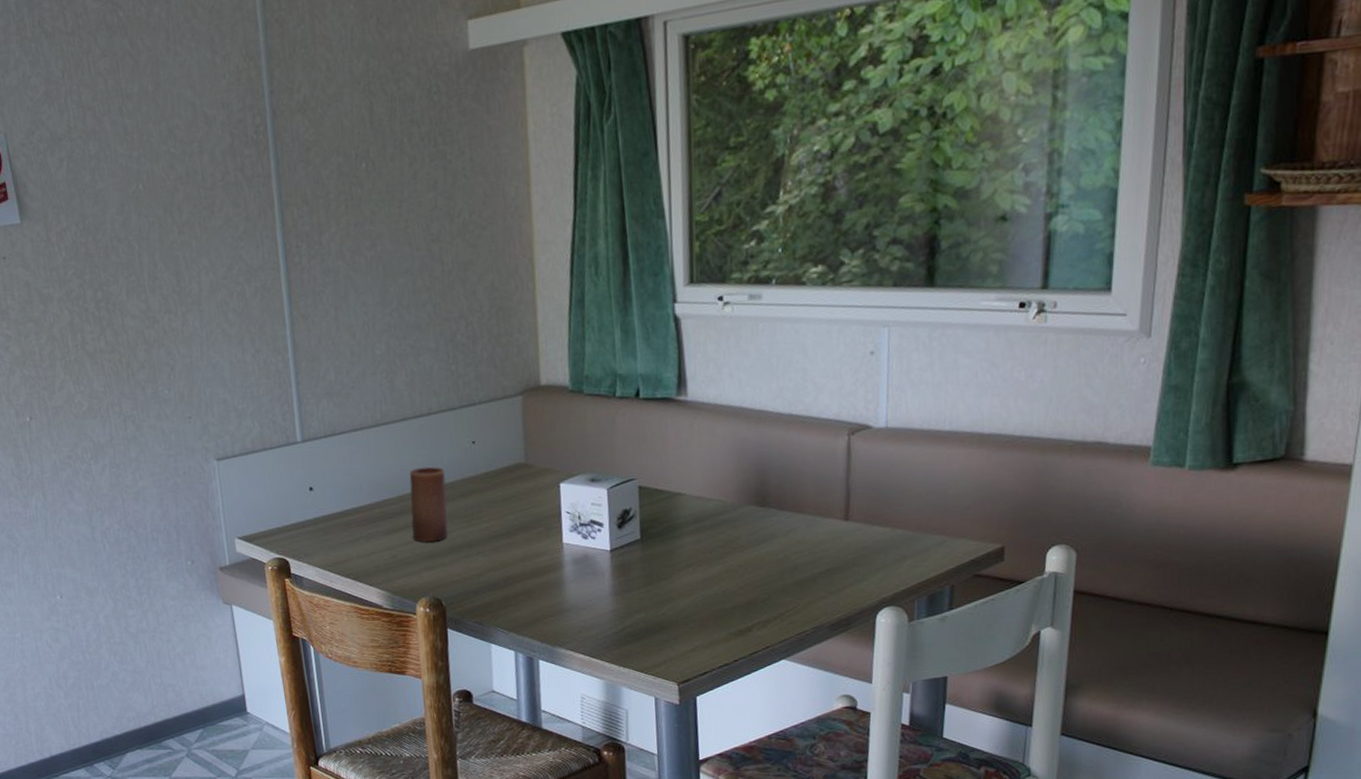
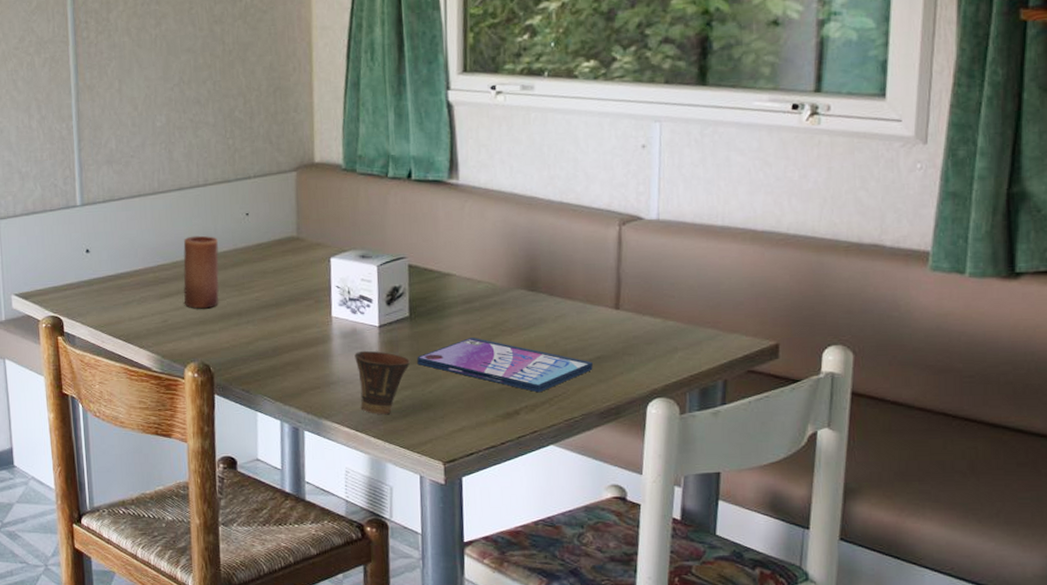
cup: none [587,575,643,639] -> present [354,350,411,414]
video game case: none [649,556,823,609] -> present [417,338,593,393]

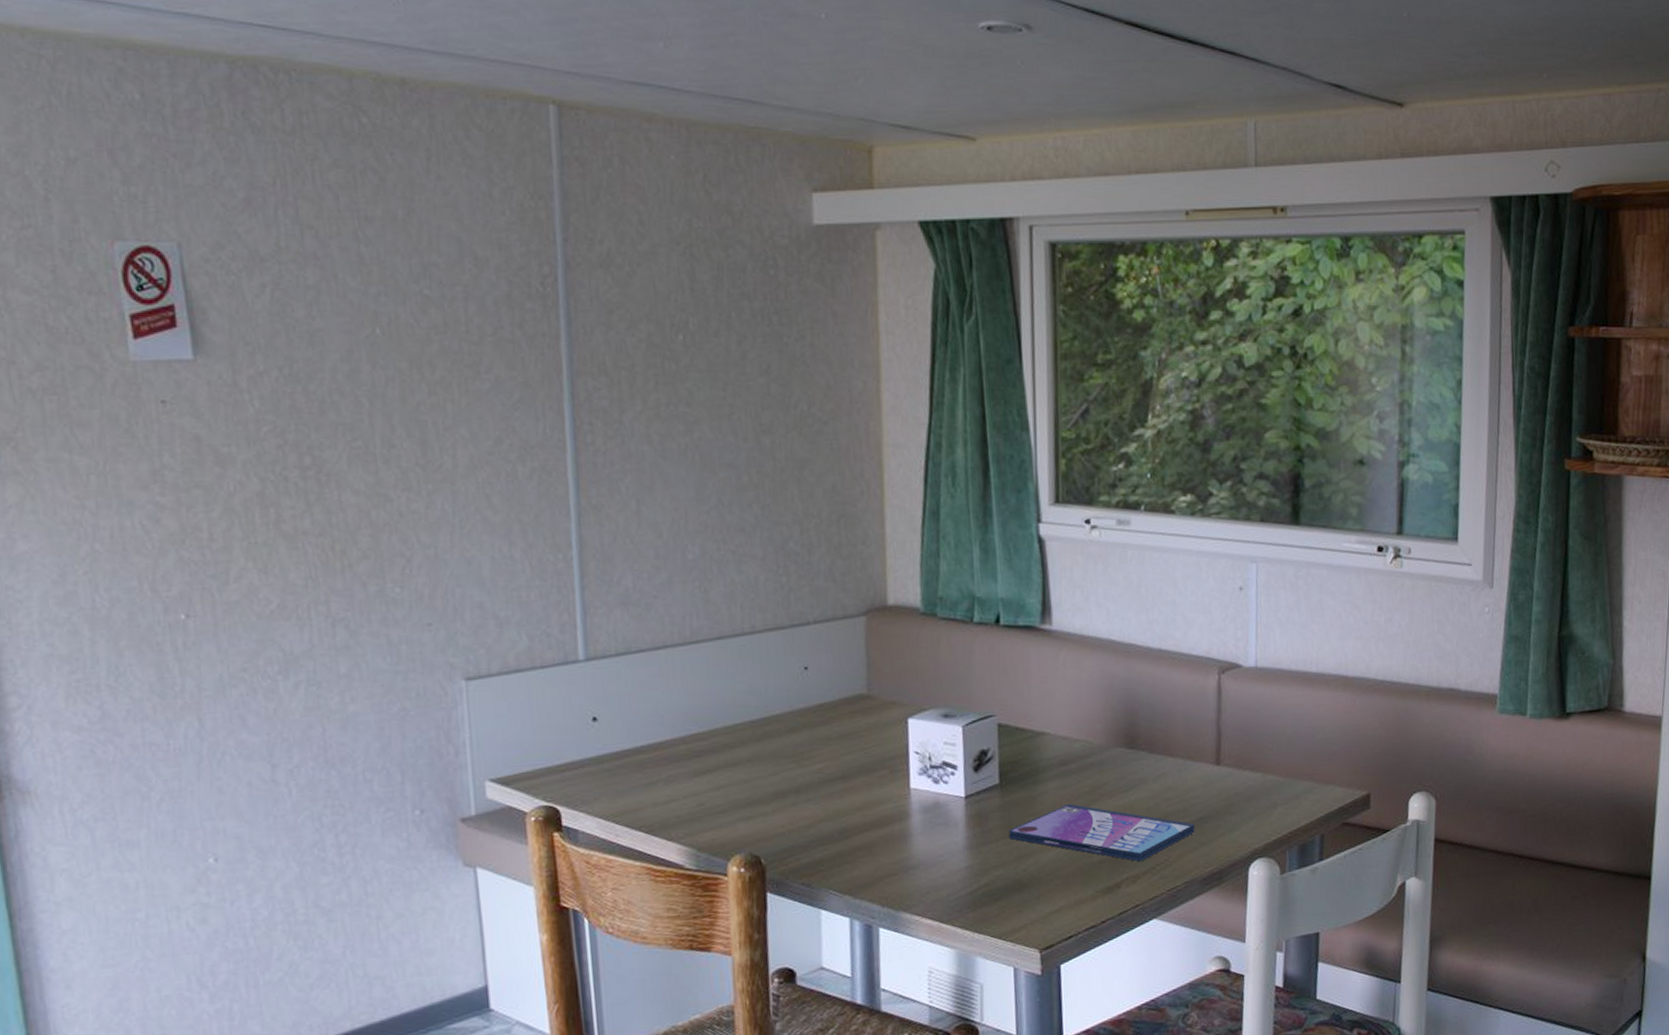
candle: present [183,235,219,309] -> none [724,695,772,787]
cup: present [354,350,411,414] -> none [937,826,1002,901]

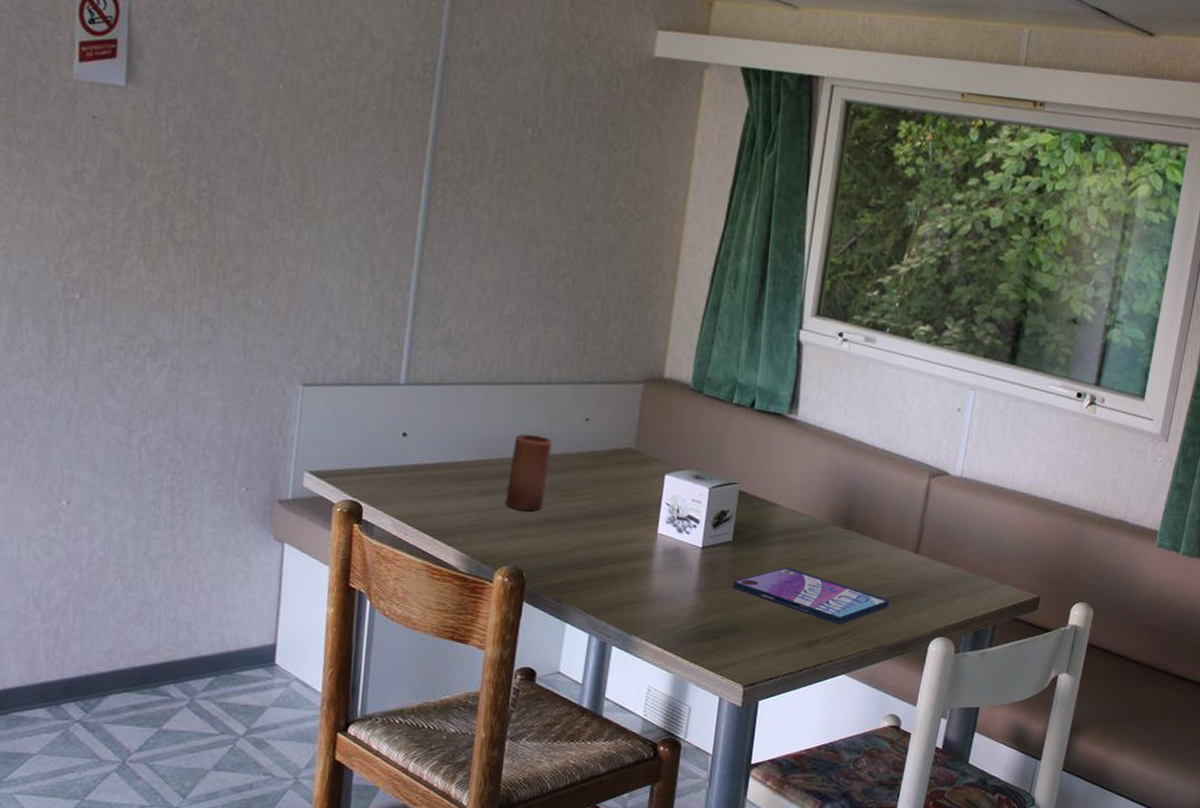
candle: none [724,695,772,787] -> present [506,434,552,511]

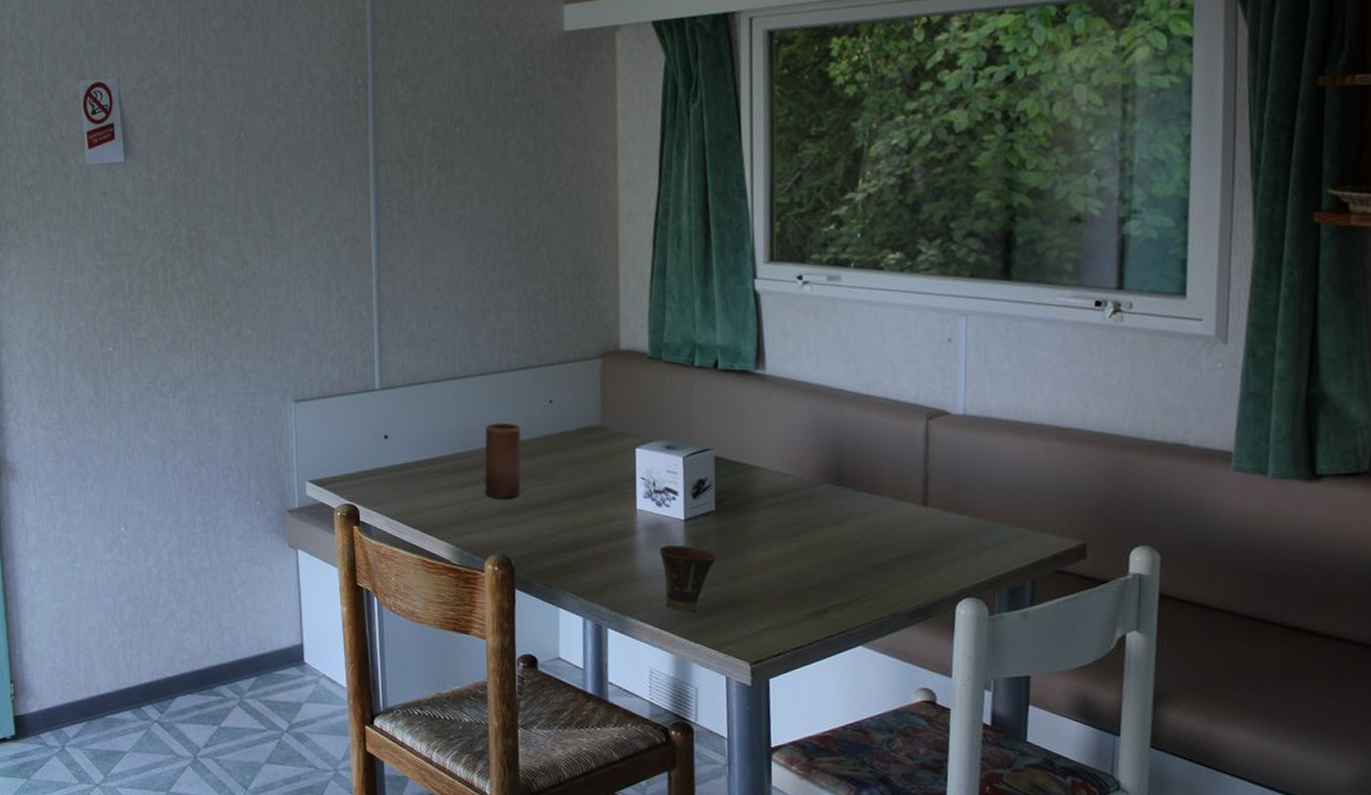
cup: none [672,570,728,635] -> present [659,545,717,612]
video game case: present [733,567,889,625] -> none [723,533,901,591]

